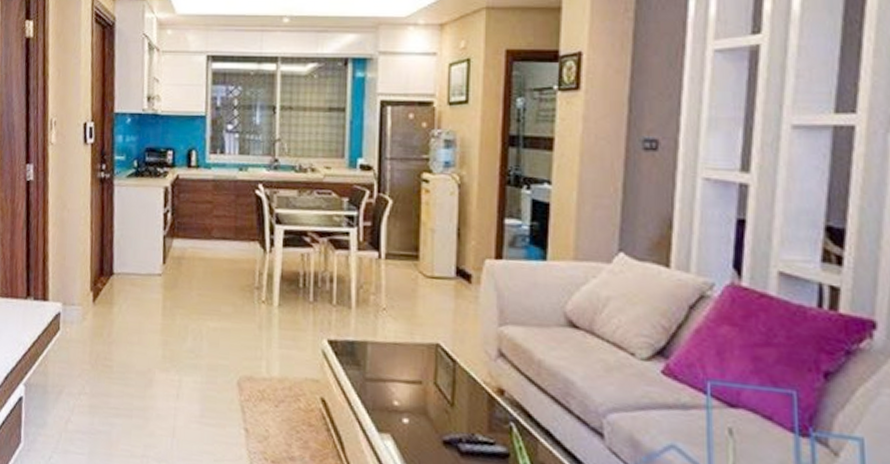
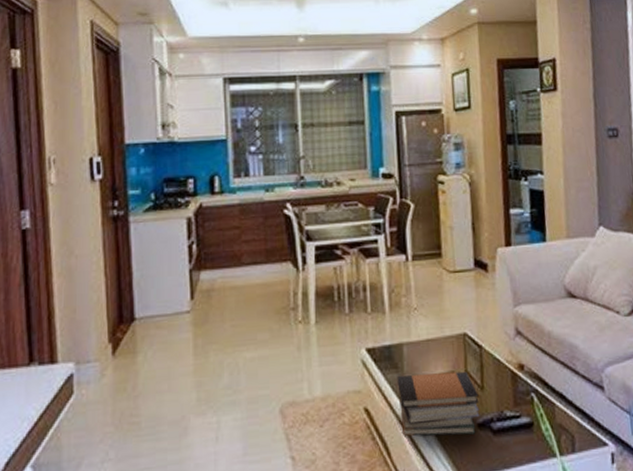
book stack: none [358,374,447,451] -> present [397,371,480,437]

